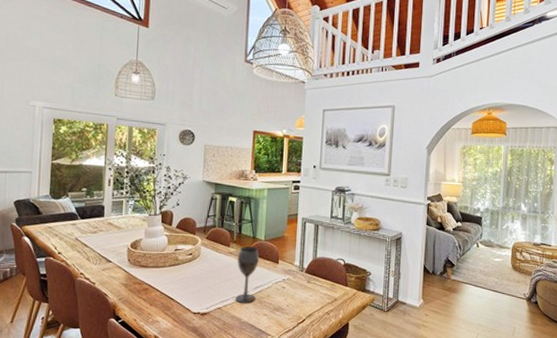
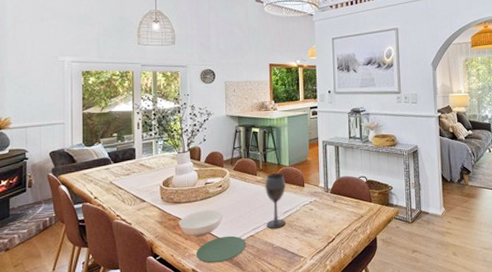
bowl: none [144,276,192,303] -> present [179,209,224,237]
plate: none [159,305,213,332] -> present [196,235,246,264]

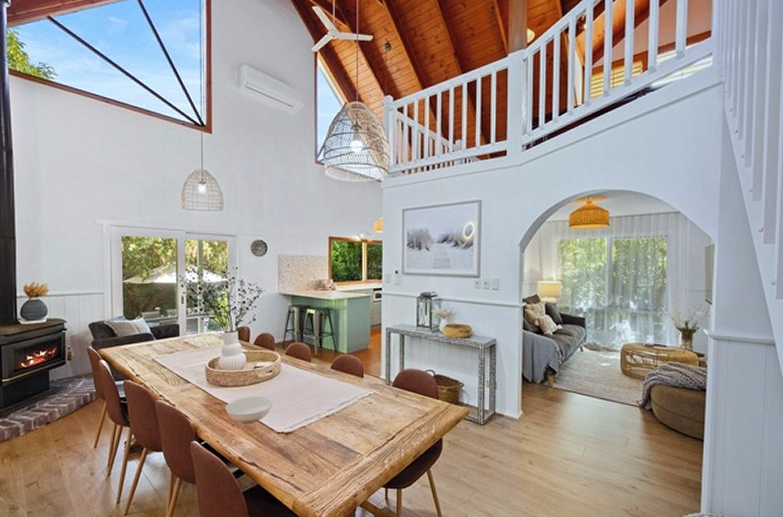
plate: present [196,235,246,264] -> none [243,425,297,453]
wine glass: present [265,173,285,229] -> none [320,361,342,422]

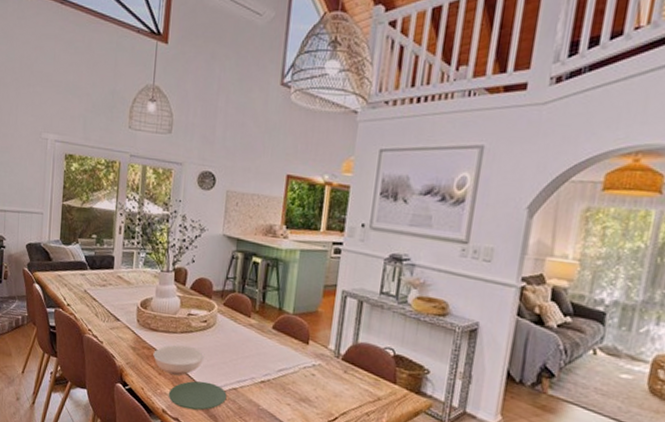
plate: none [243,425,297,453] -> present [168,381,227,411]

